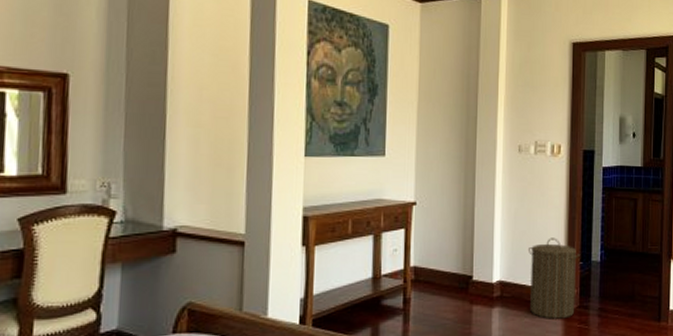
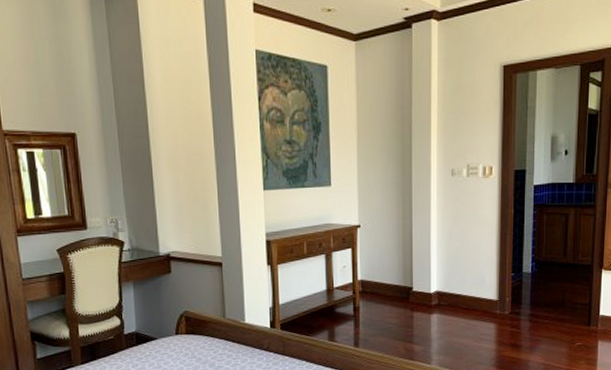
laundry hamper: present [527,237,581,319] -> none [462,252,513,324]

